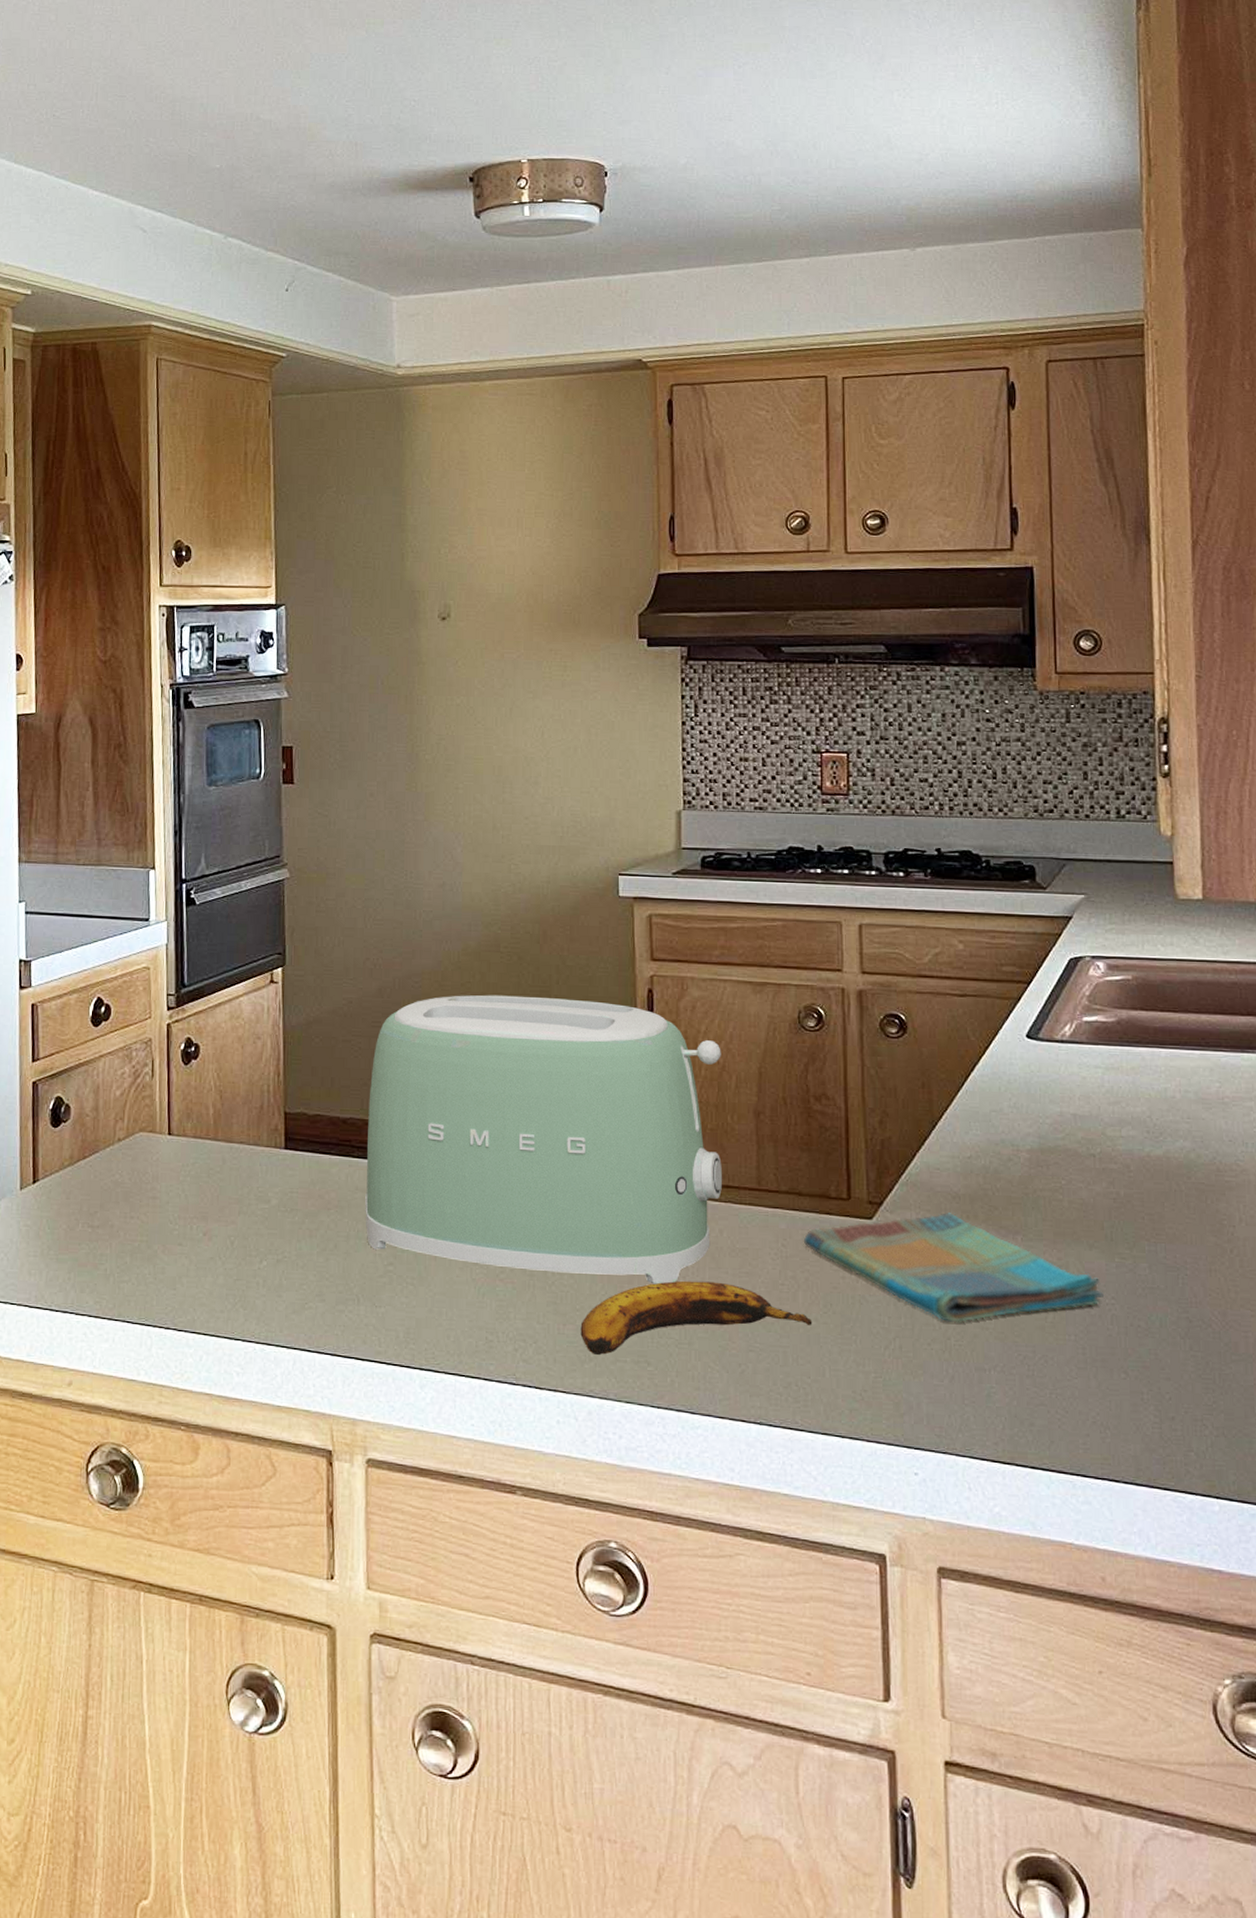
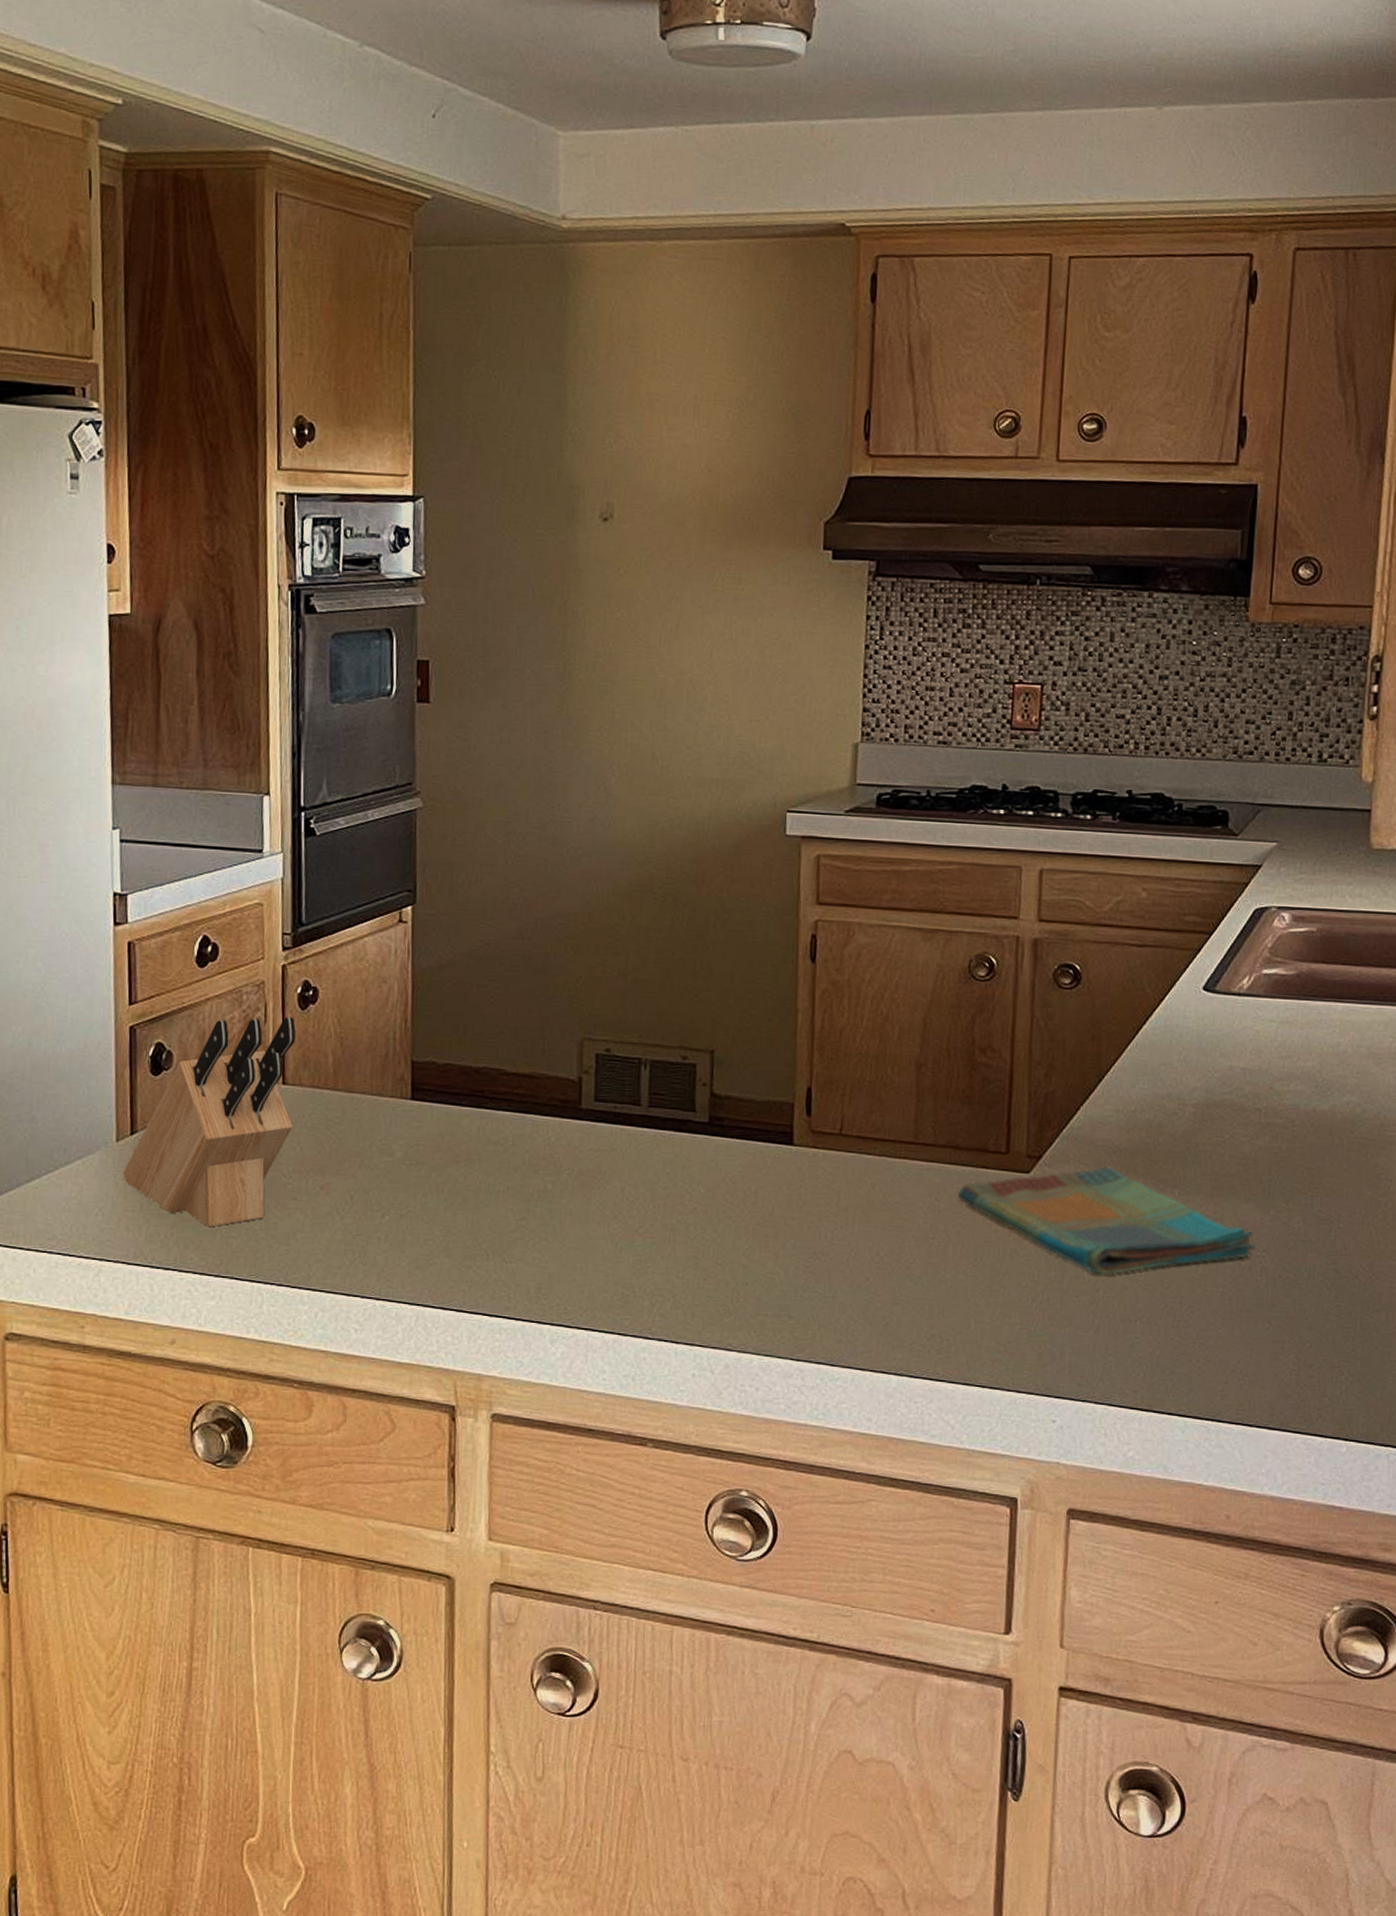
knife block: none [25,1071,180,1272] -> present [122,1016,296,1228]
toaster: present [365,994,723,1285] -> none [497,938,886,1239]
banana: present [580,1280,813,1355] -> none [721,1234,961,1309]

